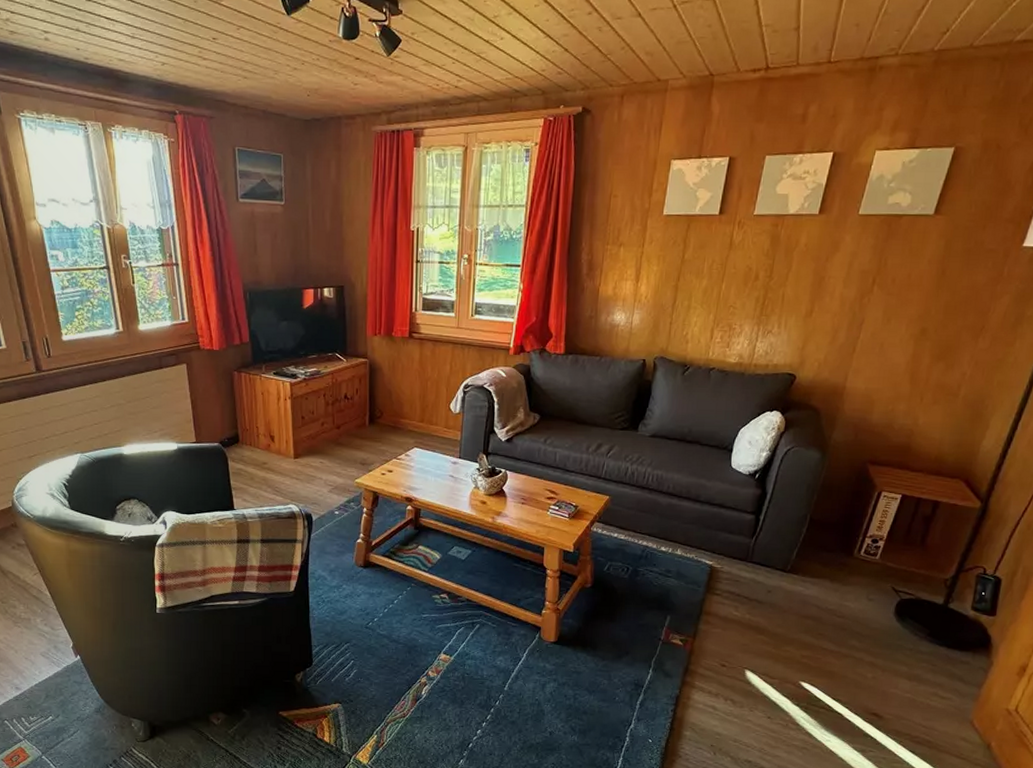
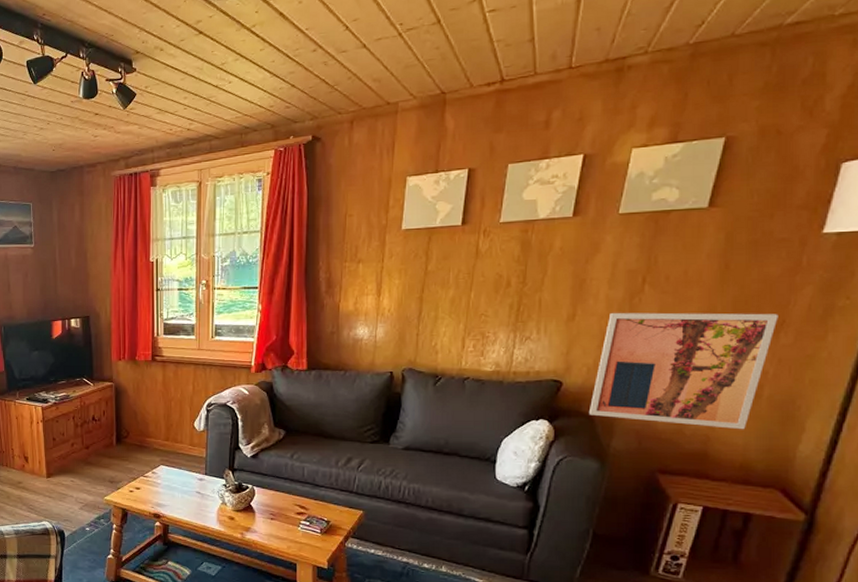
wall art: none [816,310,980,426] -> present [588,312,778,430]

